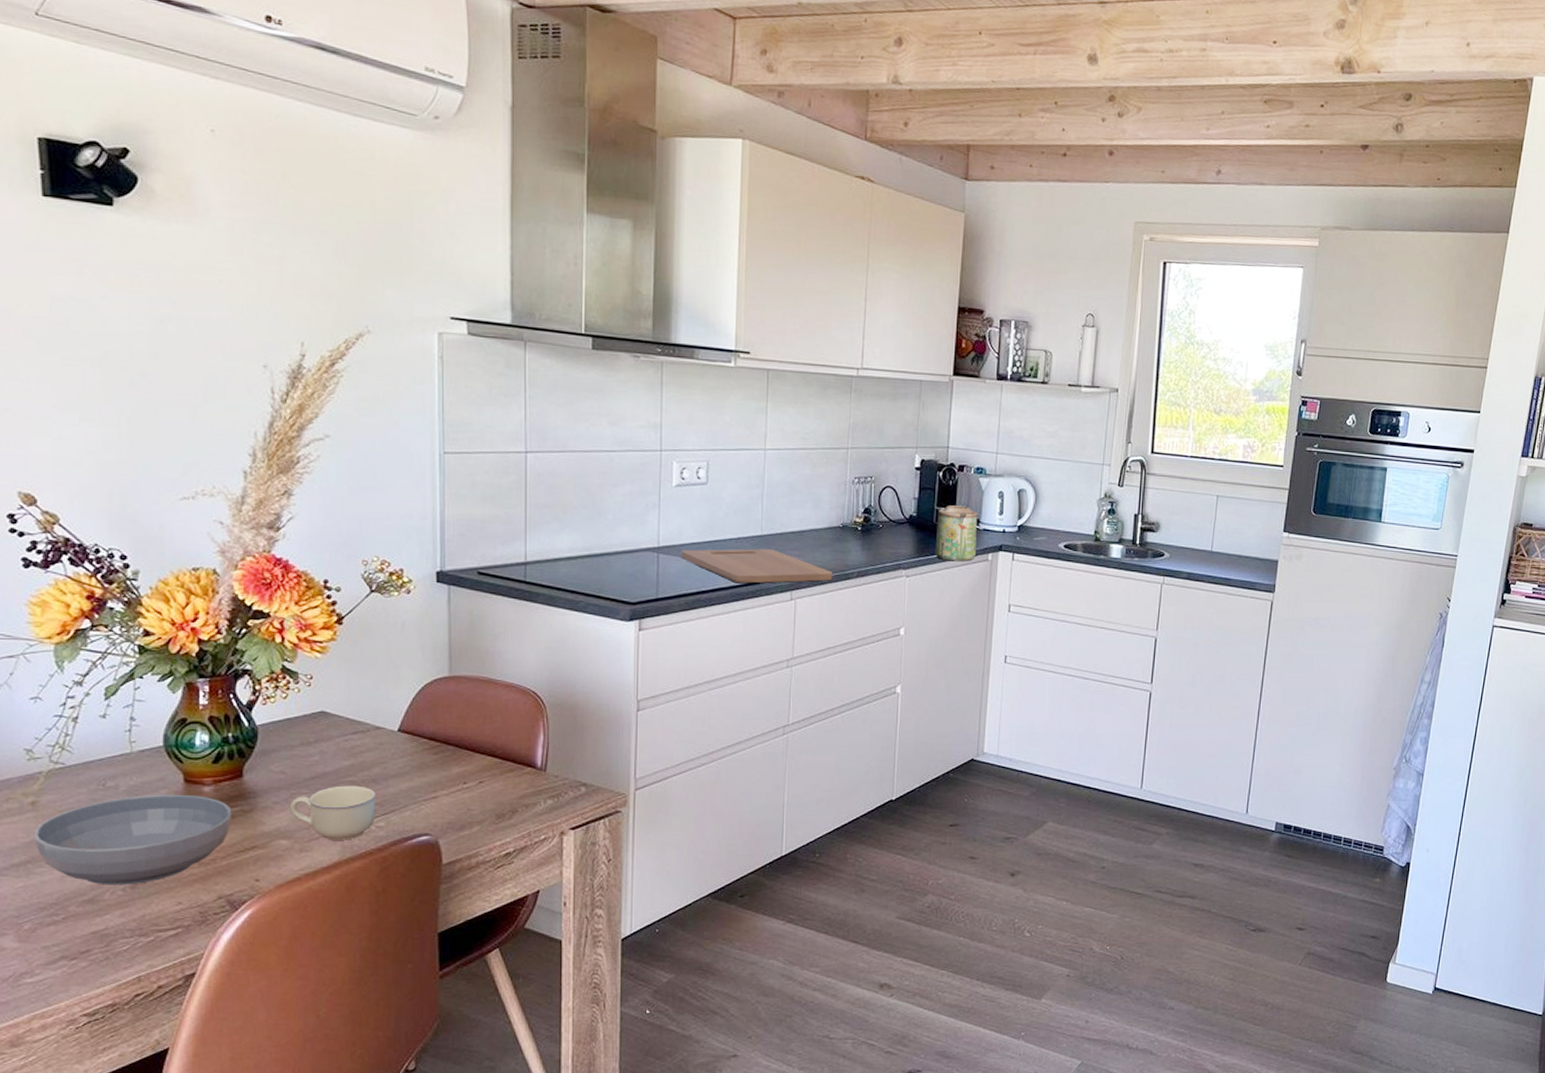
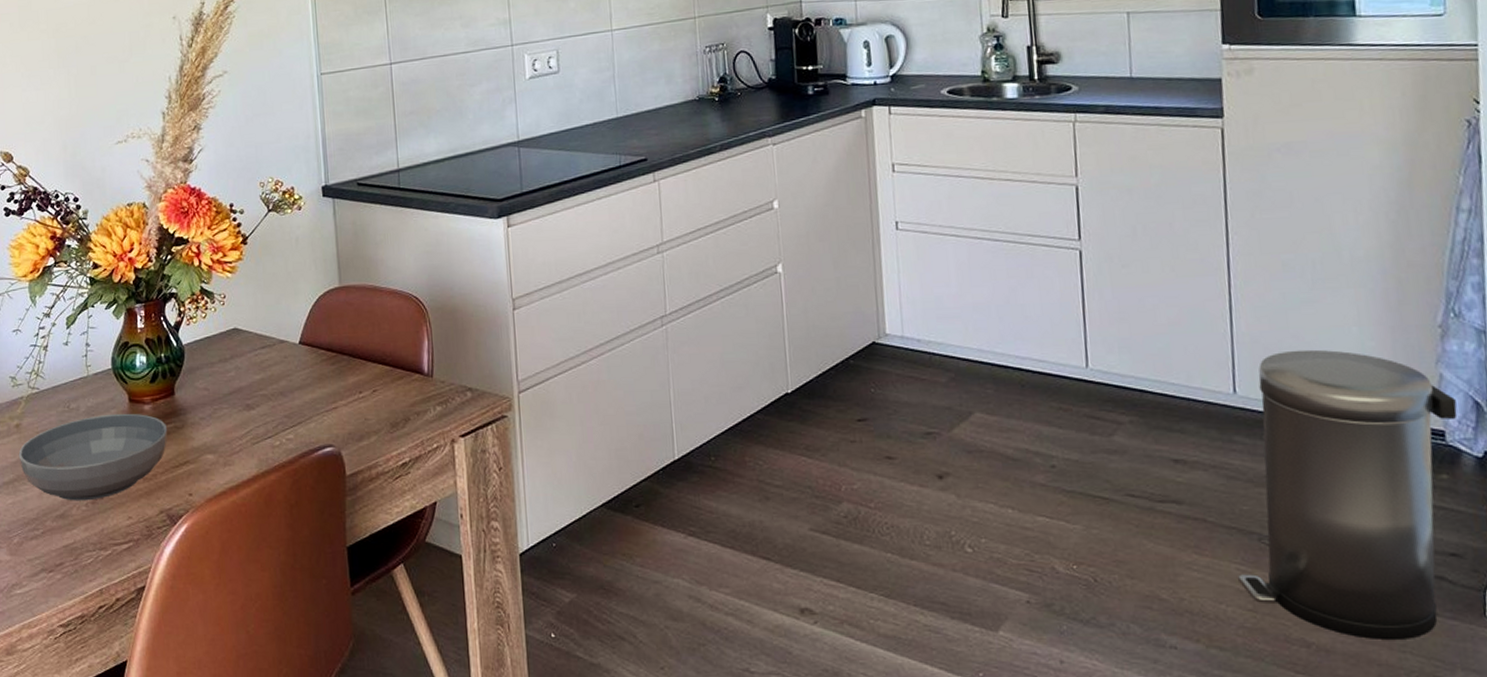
cup: present [289,785,375,840] -> none [213,399,285,454]
cutting board: present [681,548,833,584] -> none [540,131,695,170]
canister: present [935,505,978,562] -> none [798,61,847,123]
pedal bin: none [1226,782,1395,999] -> present [1238,349,1458,639]

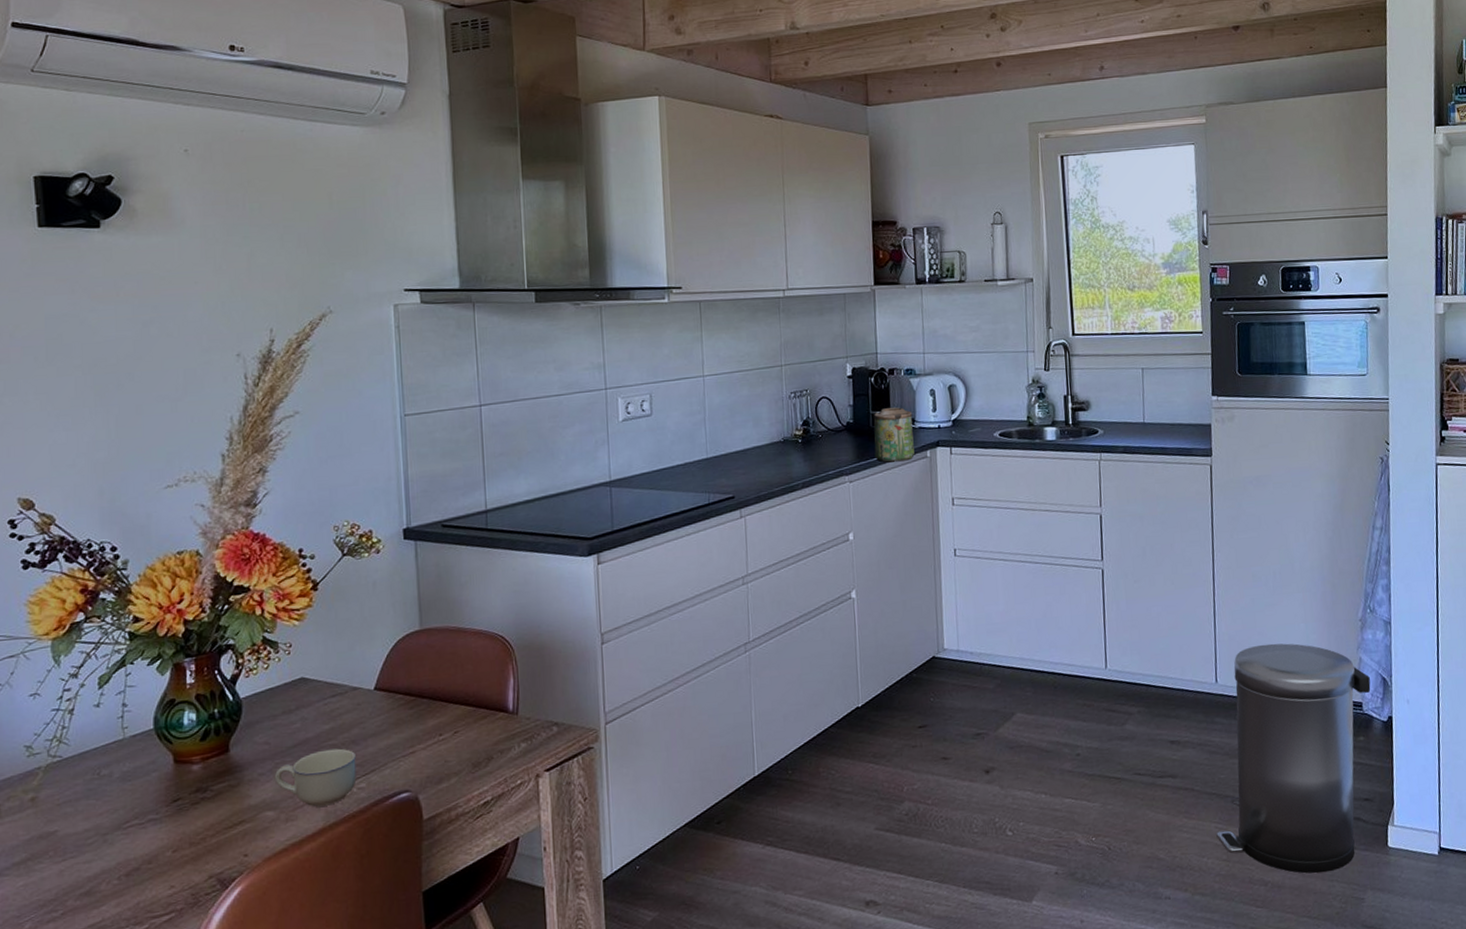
bowl: present [18,413,168,501] -> none [33,774,220,876]
cup: none [213,399,285,454] -> present [274,748,357,807]
canister: none [798,61,847,123] -> present [873,407,915,463]

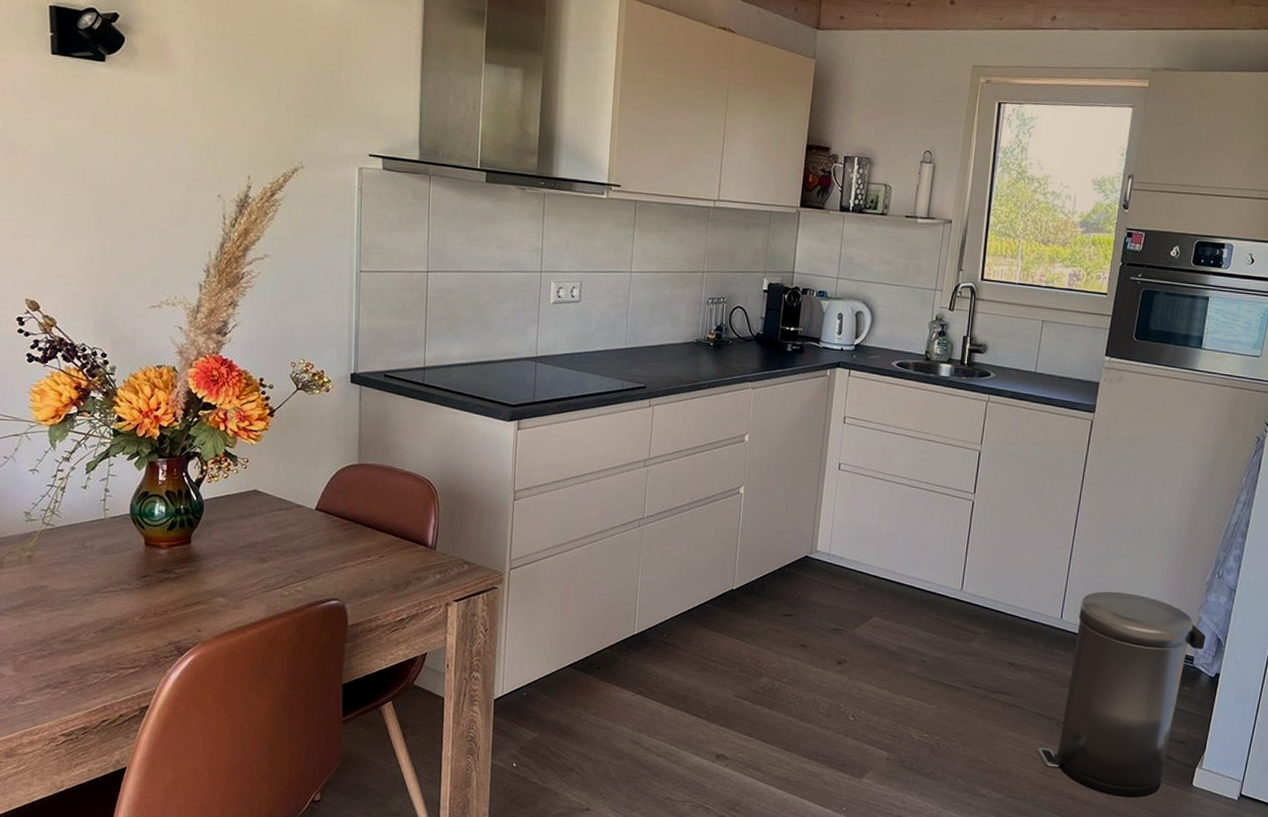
cup: present [274,748,357,807] -> none [226,554,296,601]
canister: present [873,407,915,463] -> none [778,325,819,377]

